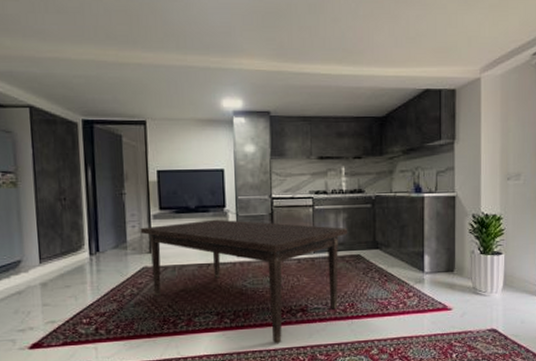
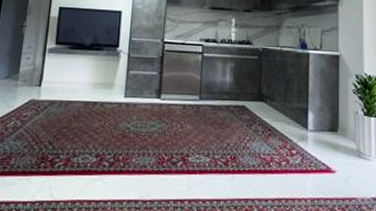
dining table: present [140,219,348,344] -> none [34,58,235,195]

